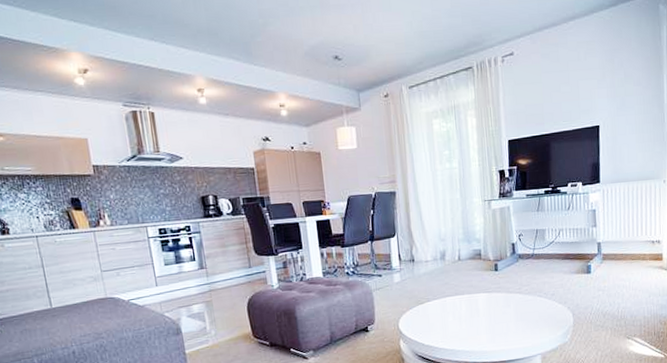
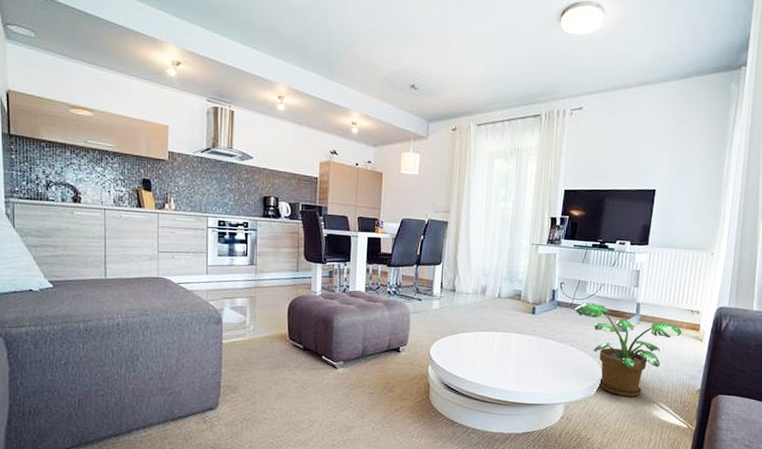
potted plant: none [536,249,646,338] -> present [574,302,682,397]

